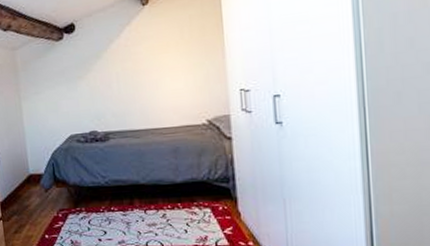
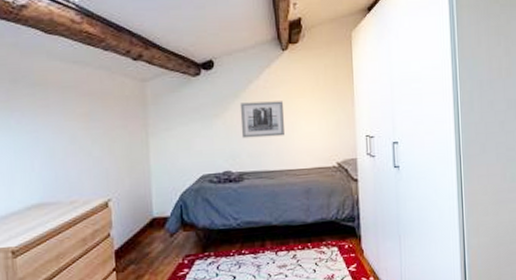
wall art: none [102,58,149,99] -> present [239,101,284,139]

